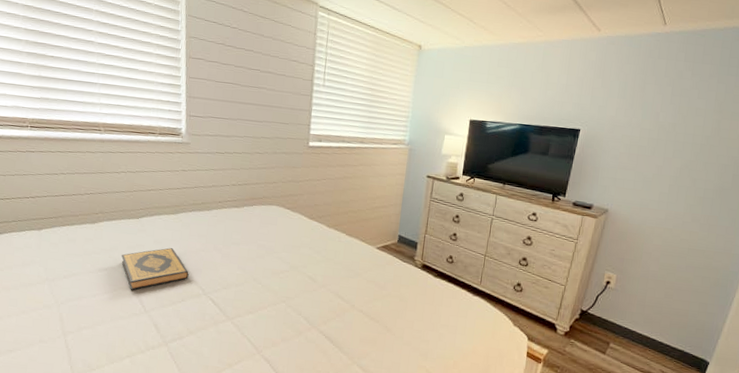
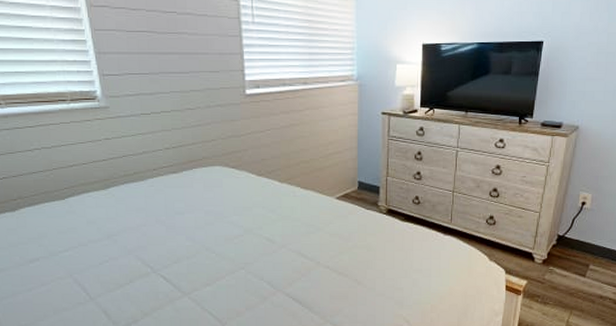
hardback book: present [121,248,189,291] -> none [52,227,133,279]

